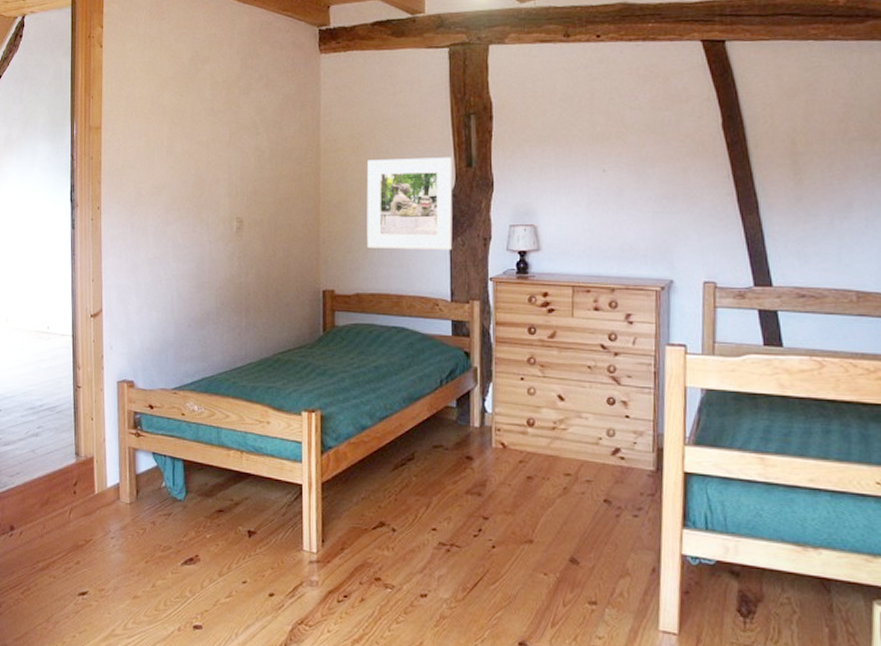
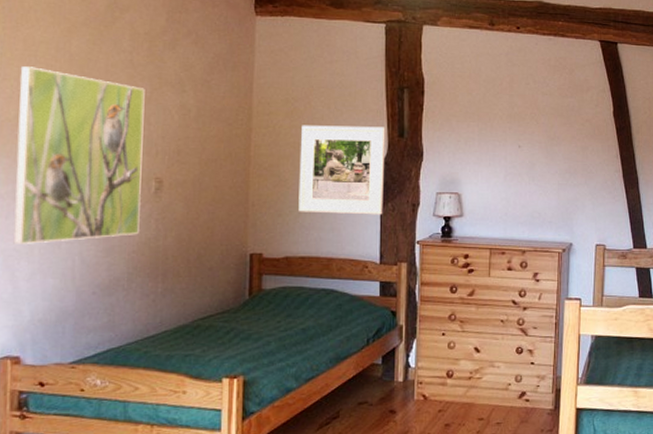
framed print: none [124,121,225,280] -> present [13,66,145,244]

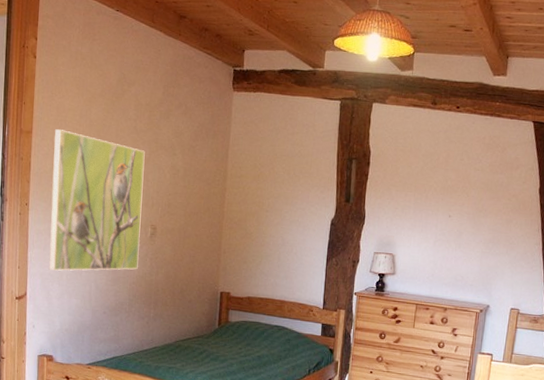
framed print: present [298,125,386,215] -> none [260,187,335,268]

